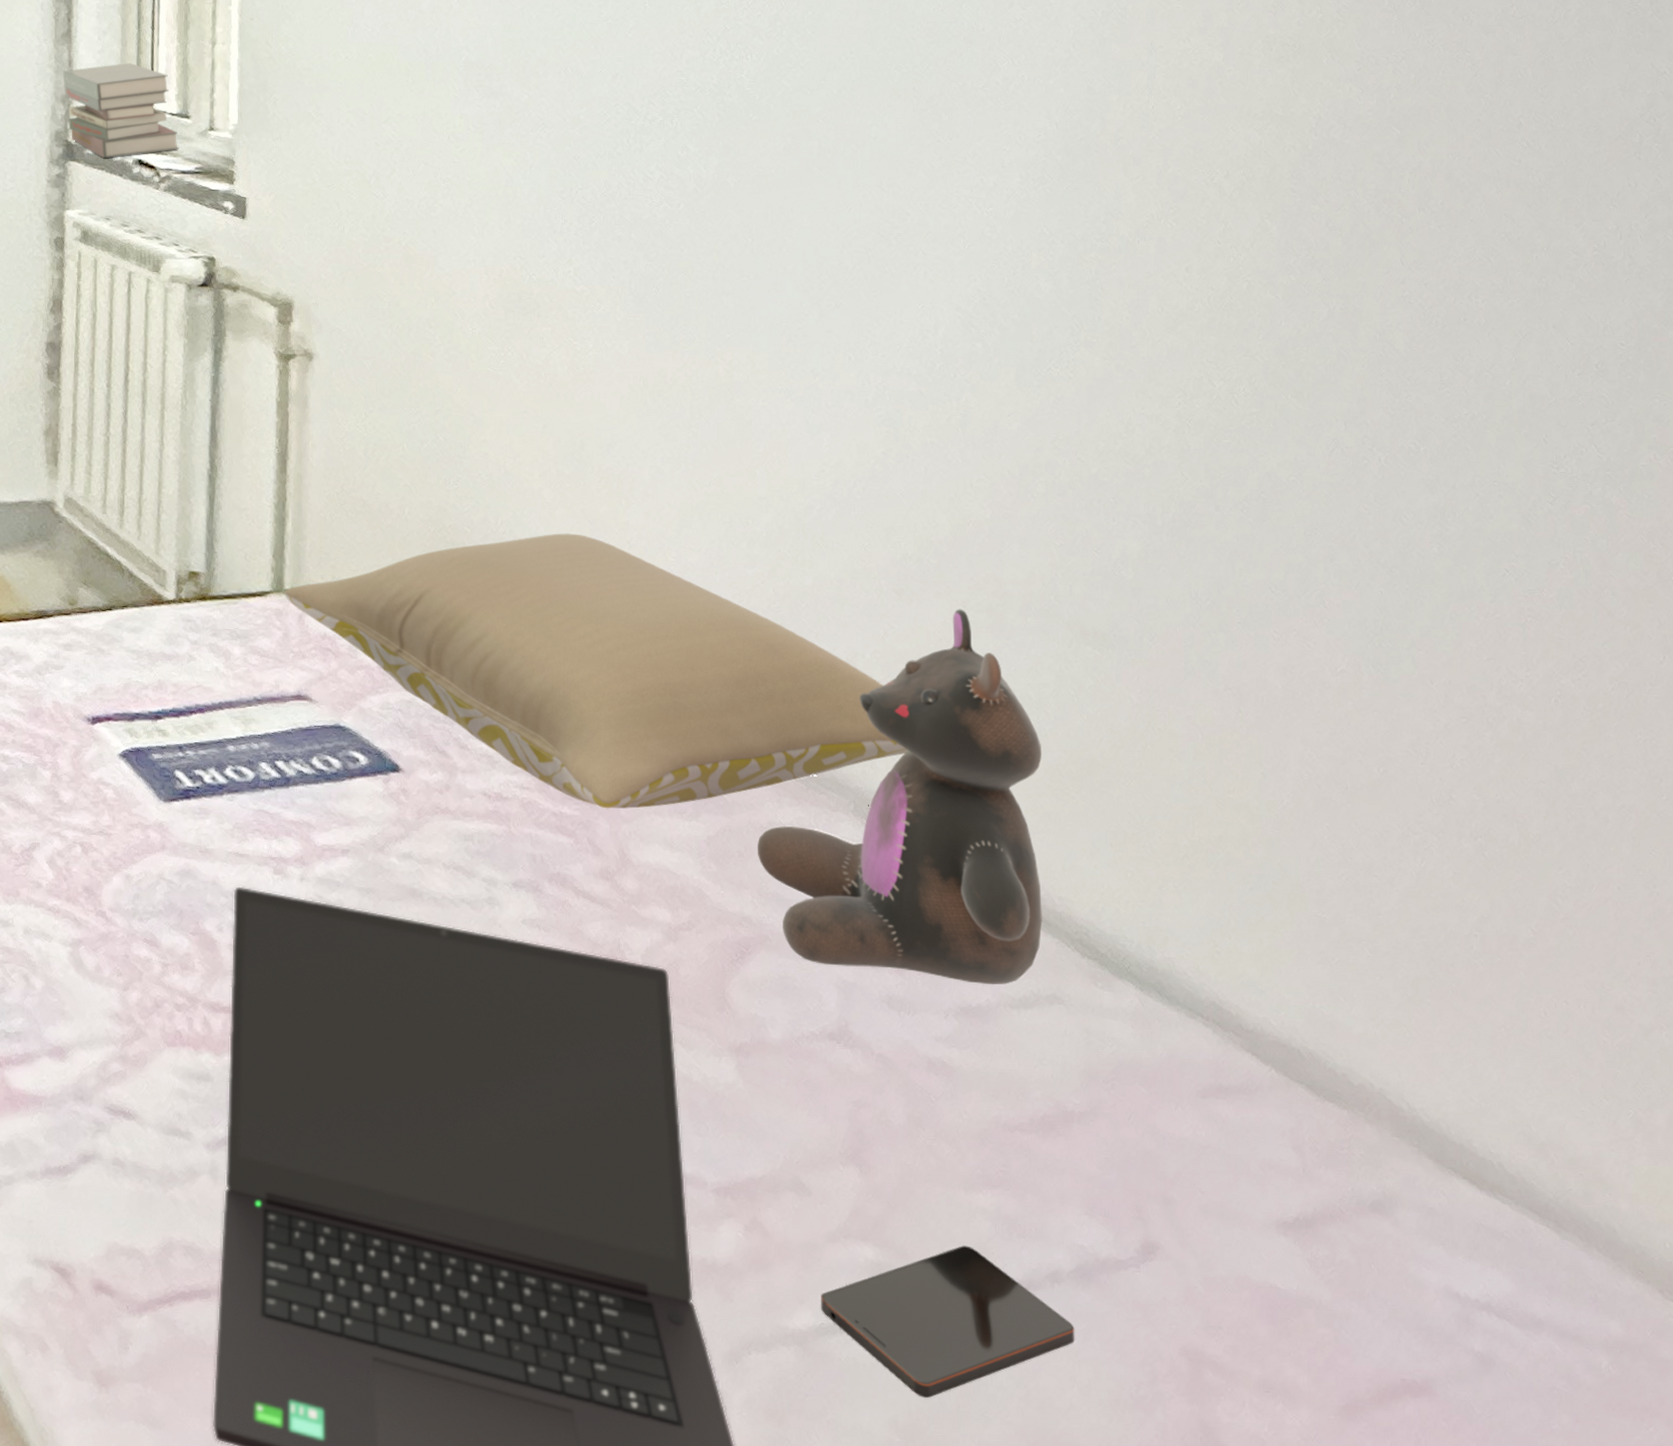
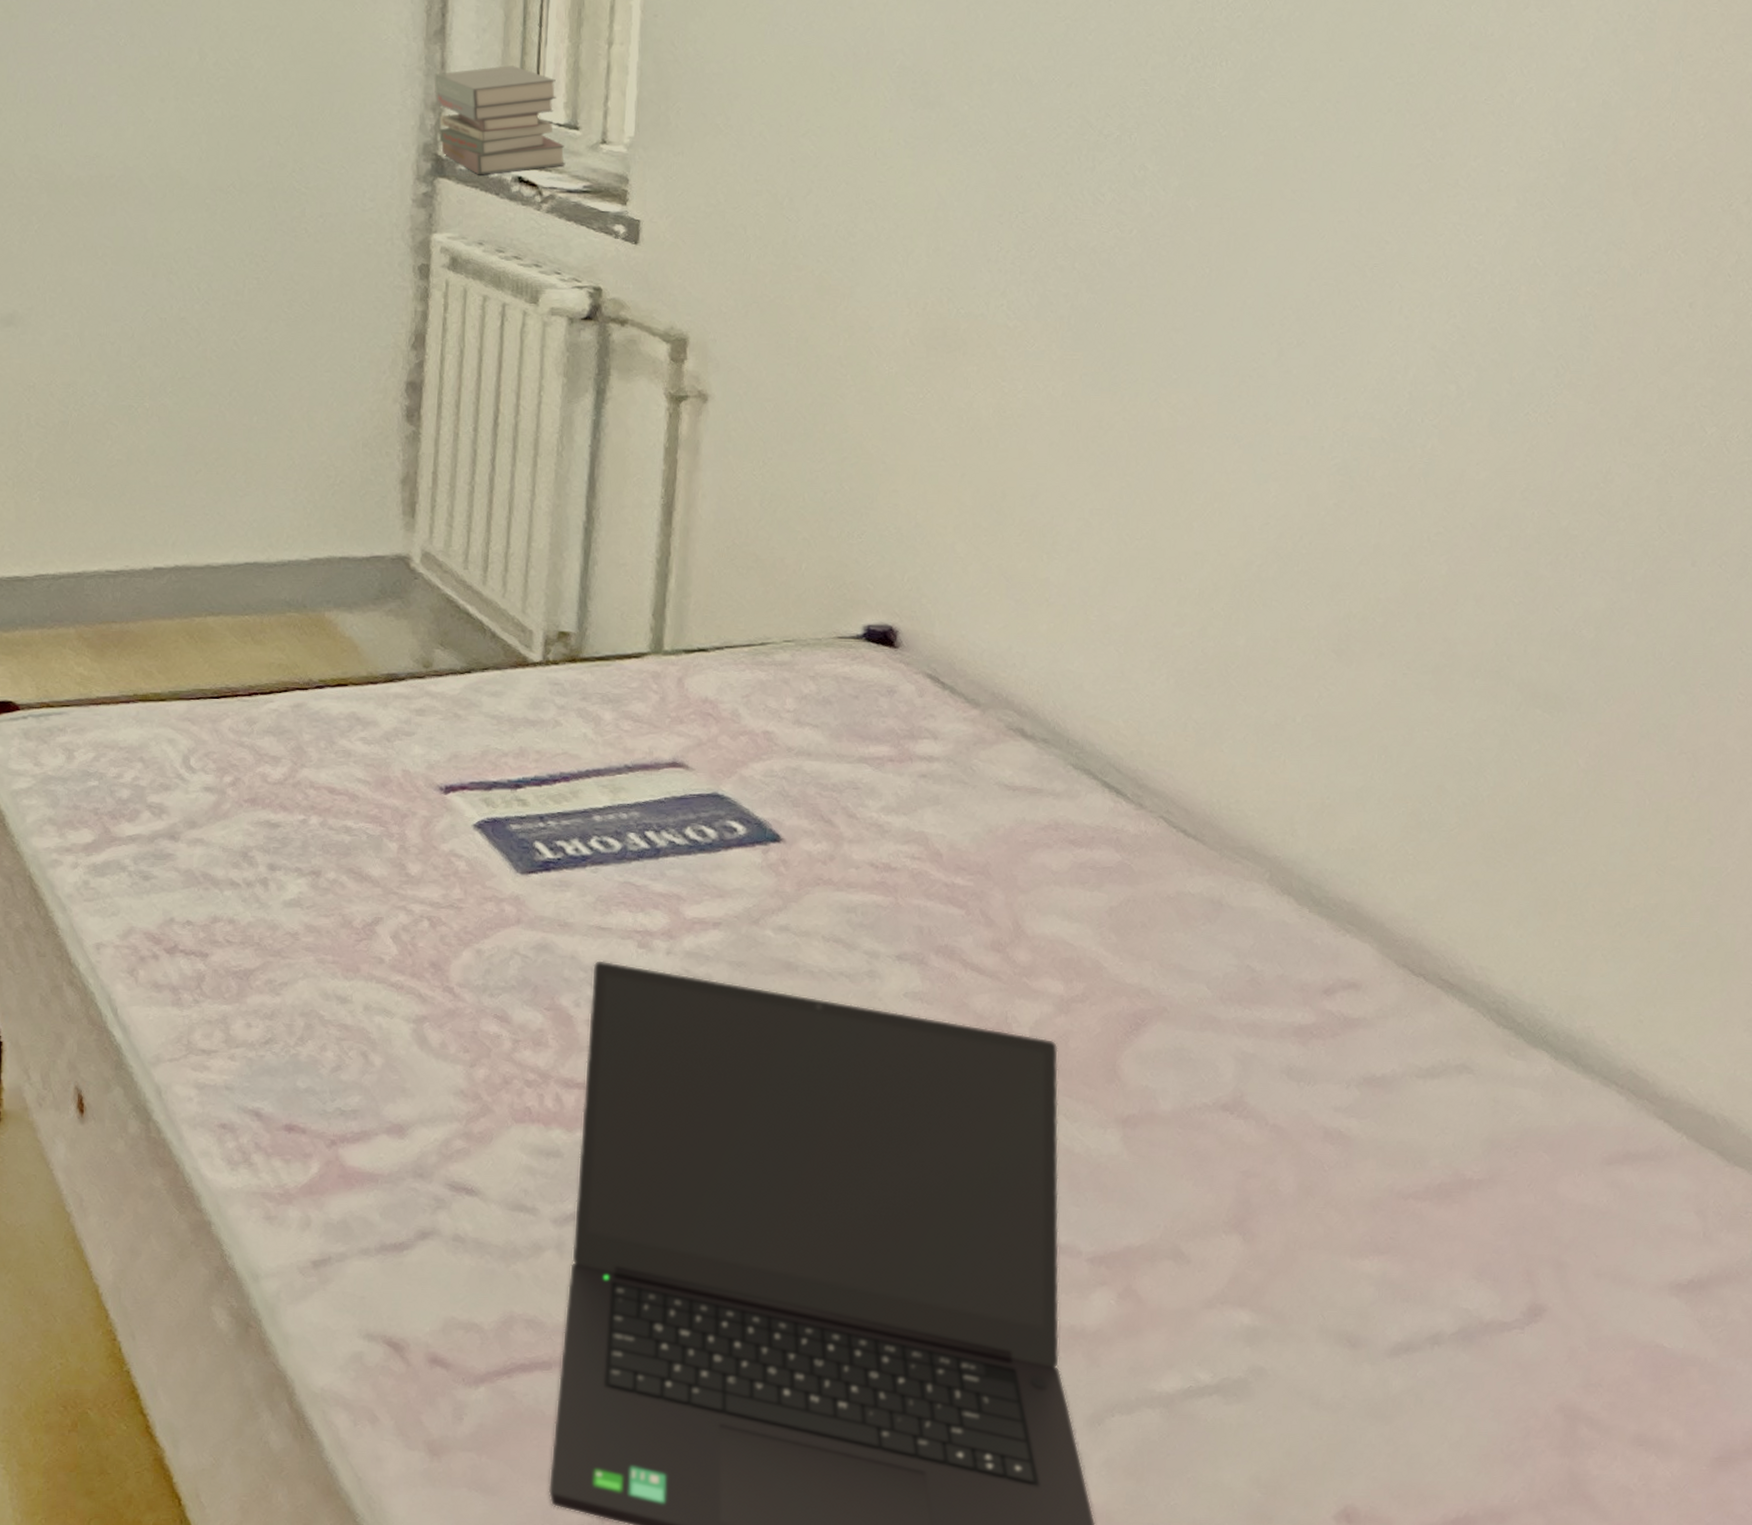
pillow: present [284,533,908,809] -> none [663,590,1333,880]
stuffed bear: present [757,609,1043,985] -> none [1161,670,1477,1055]
phone: present [820,1245,1075,1398] -> none [1190,1310,1451,1455]

